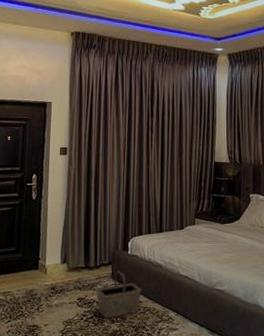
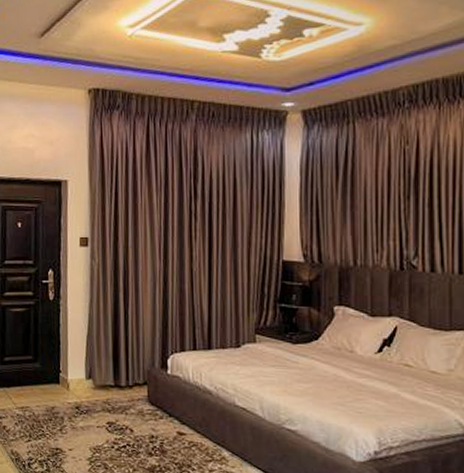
basket: present [97,271,142,319] -> none [129,393,186,451]

